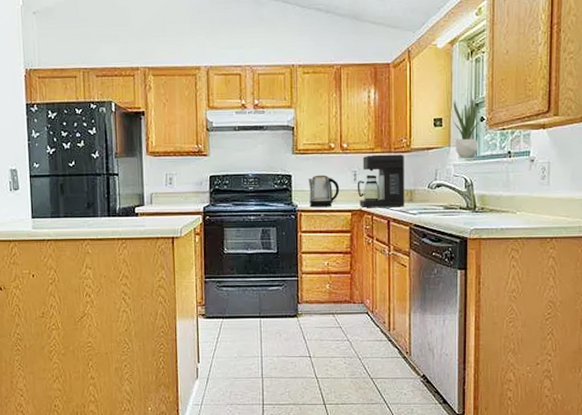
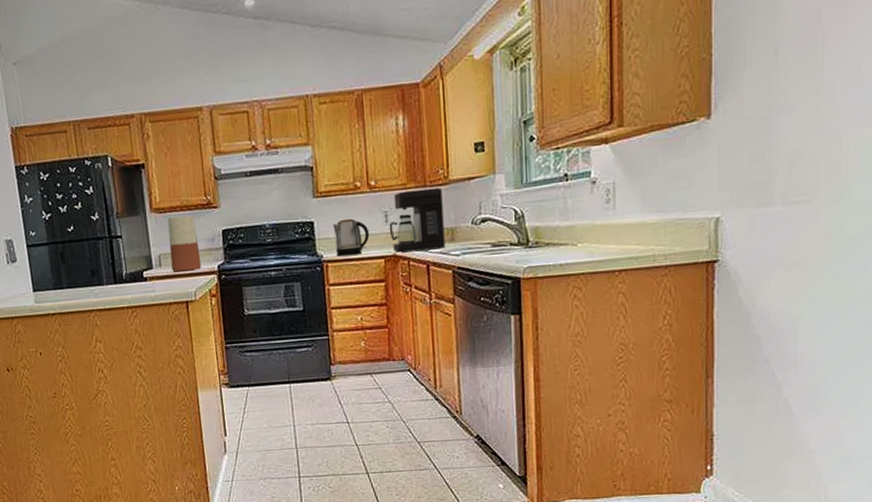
vase: none [161,161,189,210] -> present [167,215,202,272]
potted plant: present [453,97,481,158] -> none [496,114,530,187]

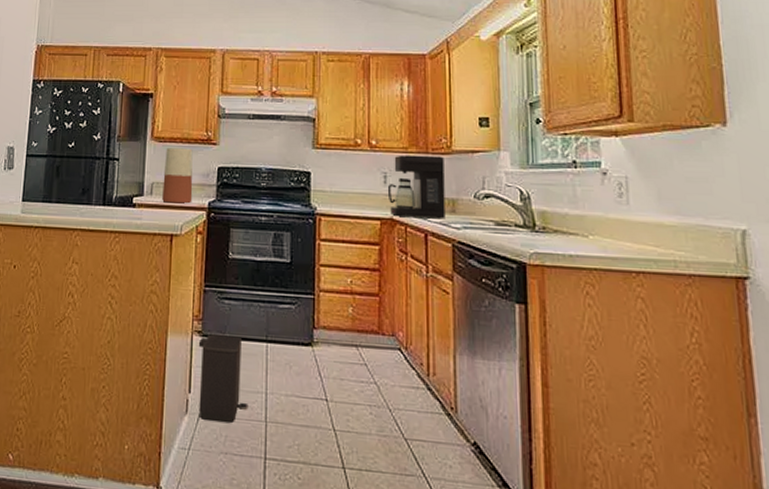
pedal bin: none [227,382,280,456] -> present [198,334,248,423]
kettle: present [333,218,370,257] -> none [330,174,367,214]

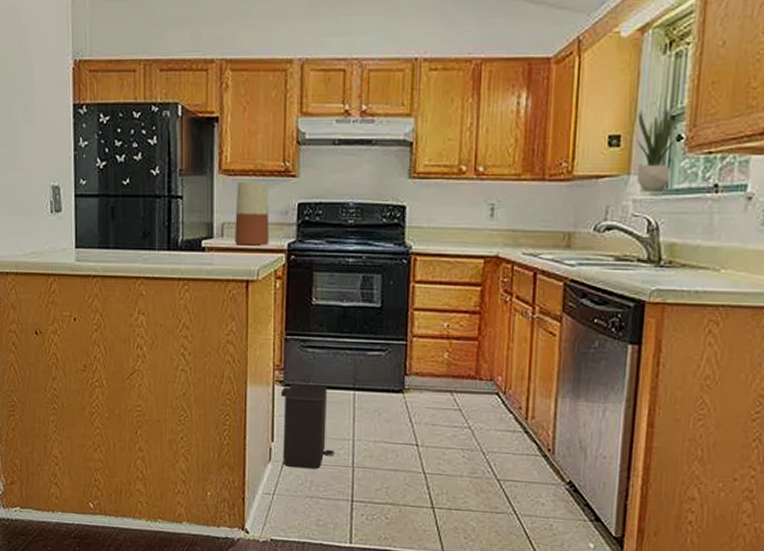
coffee maker: present [387,155,445,219] -> none [494,183,563,256]
potted plant: none [502,95,536,166] -> present [637,106,677,191]

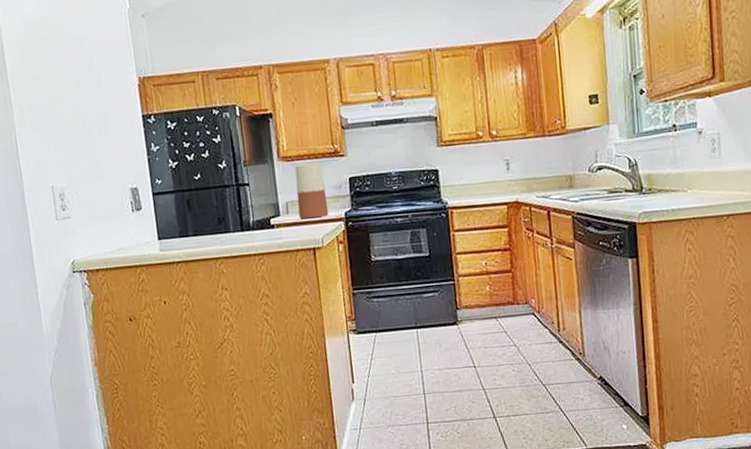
pedal bin: present [280,384,335,470] -> none [354,328,408,403]
potted plant: present [637,106,677,191] -> none [608,68,640,136]

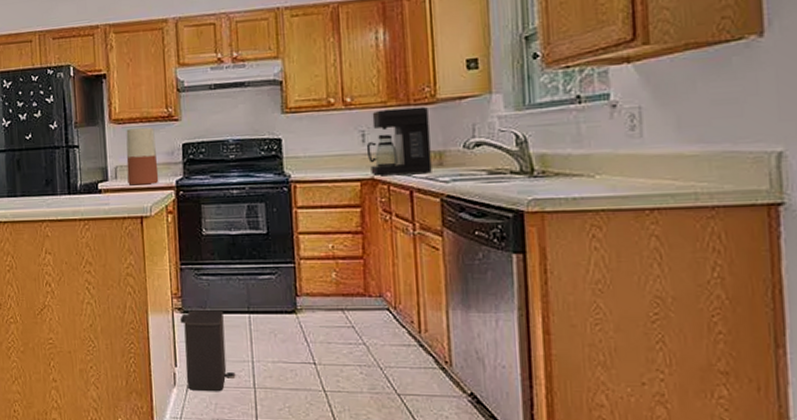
pedal bin: none [354,328,408,403] -> present [179,310,236,392]
coffee maker: none [510,137,565,199] -> present [366,106,432,176]

